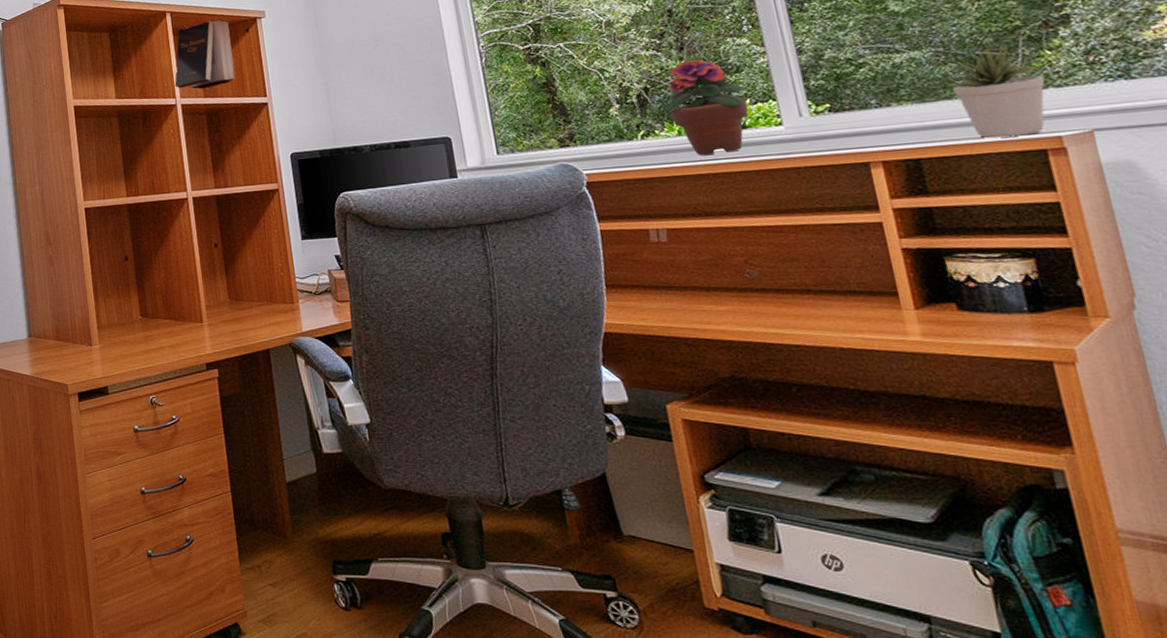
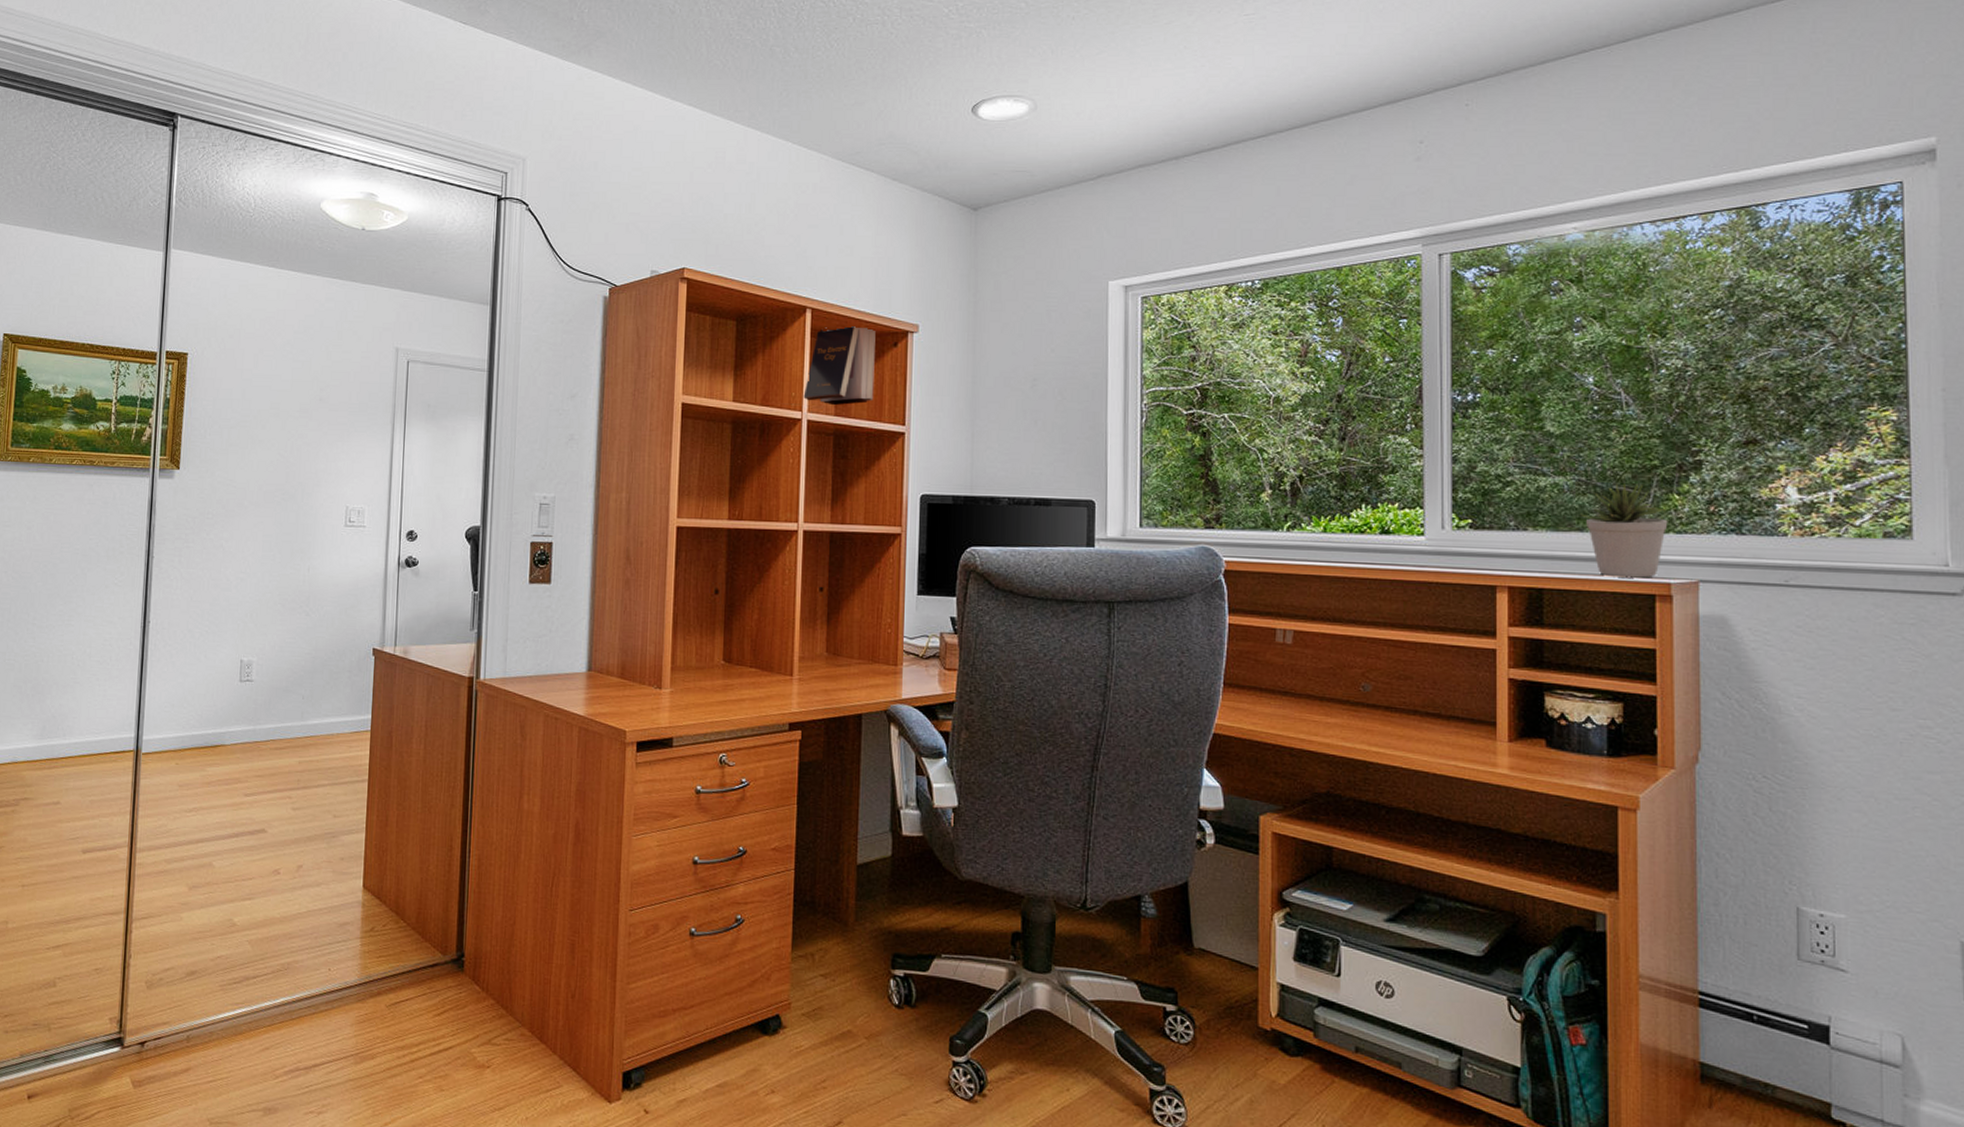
potted flower: present [665,60,749,155] -> none [1315,453,1396,557]

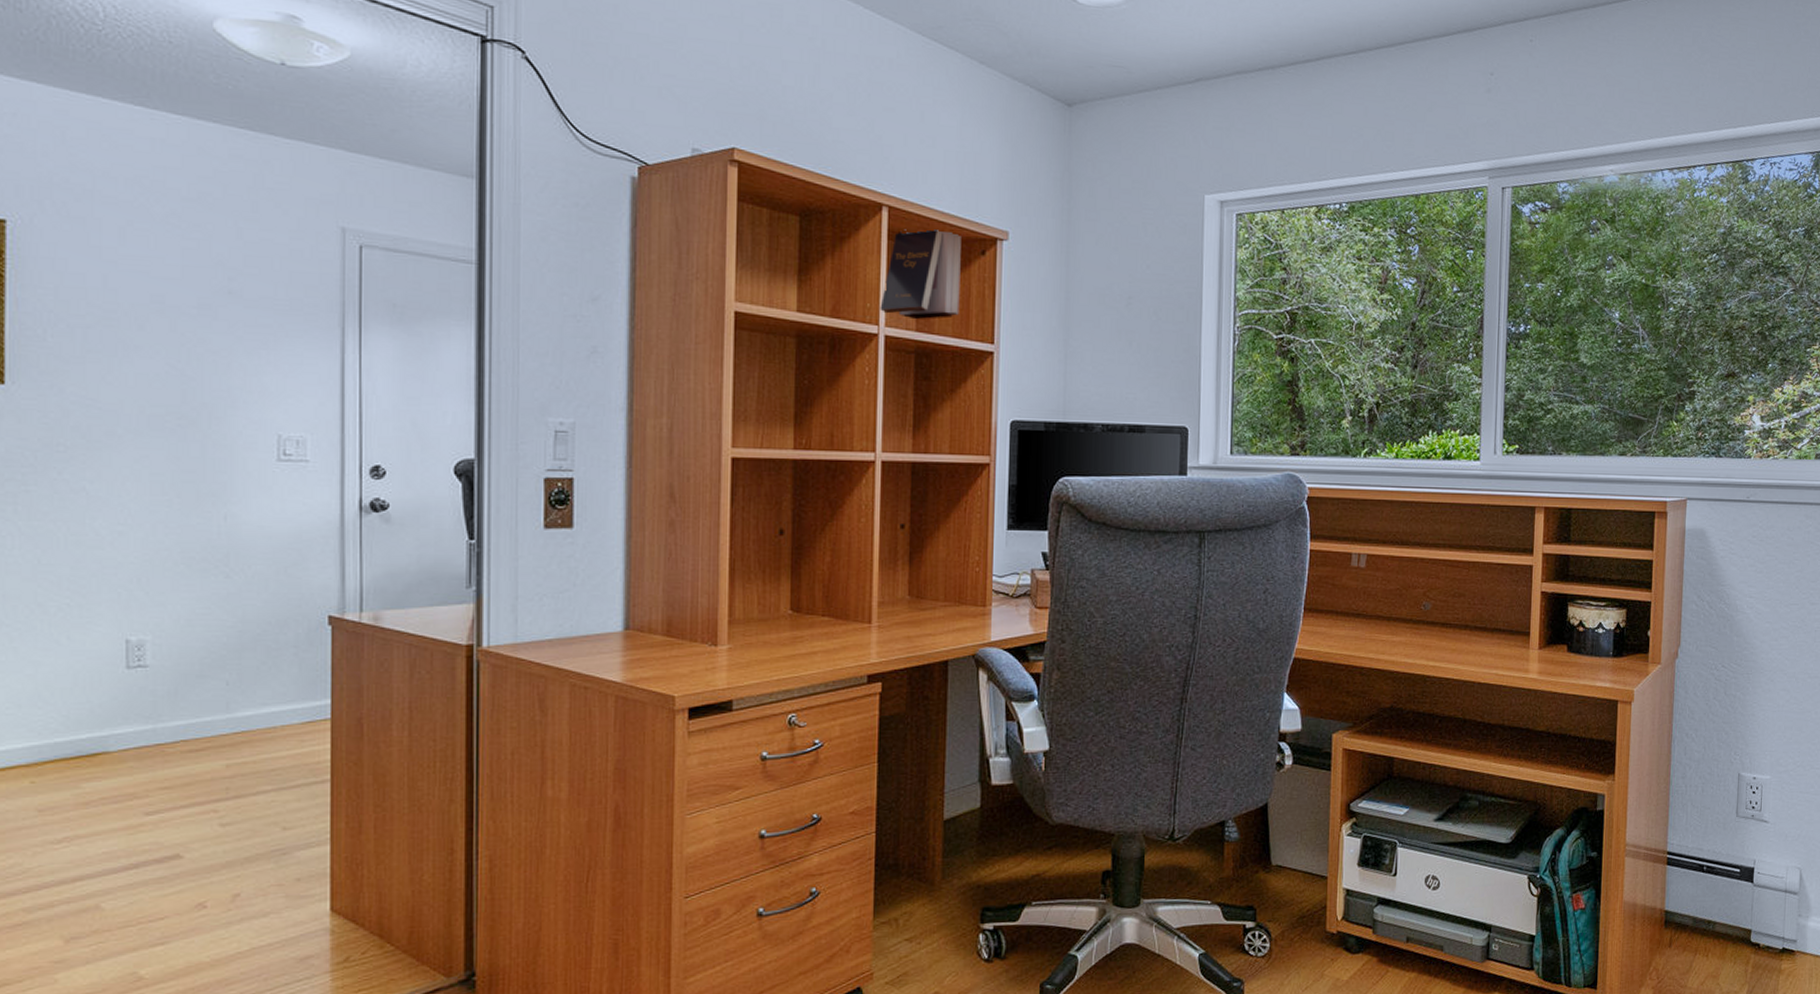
potted plant: present [1580,483,1668,578] -> none [1603,411,1668,497]

